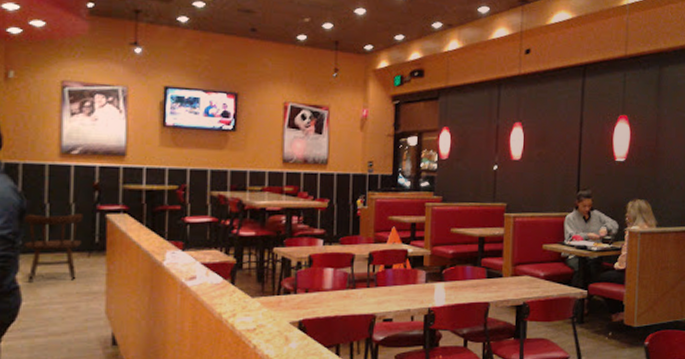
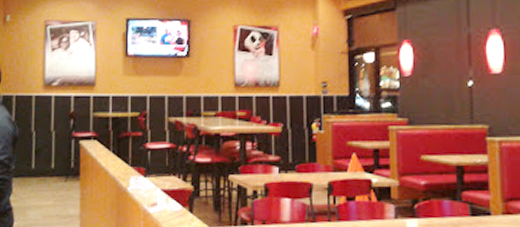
dining chair: present [24,213,84,283] -> none [16,140,62,205]

